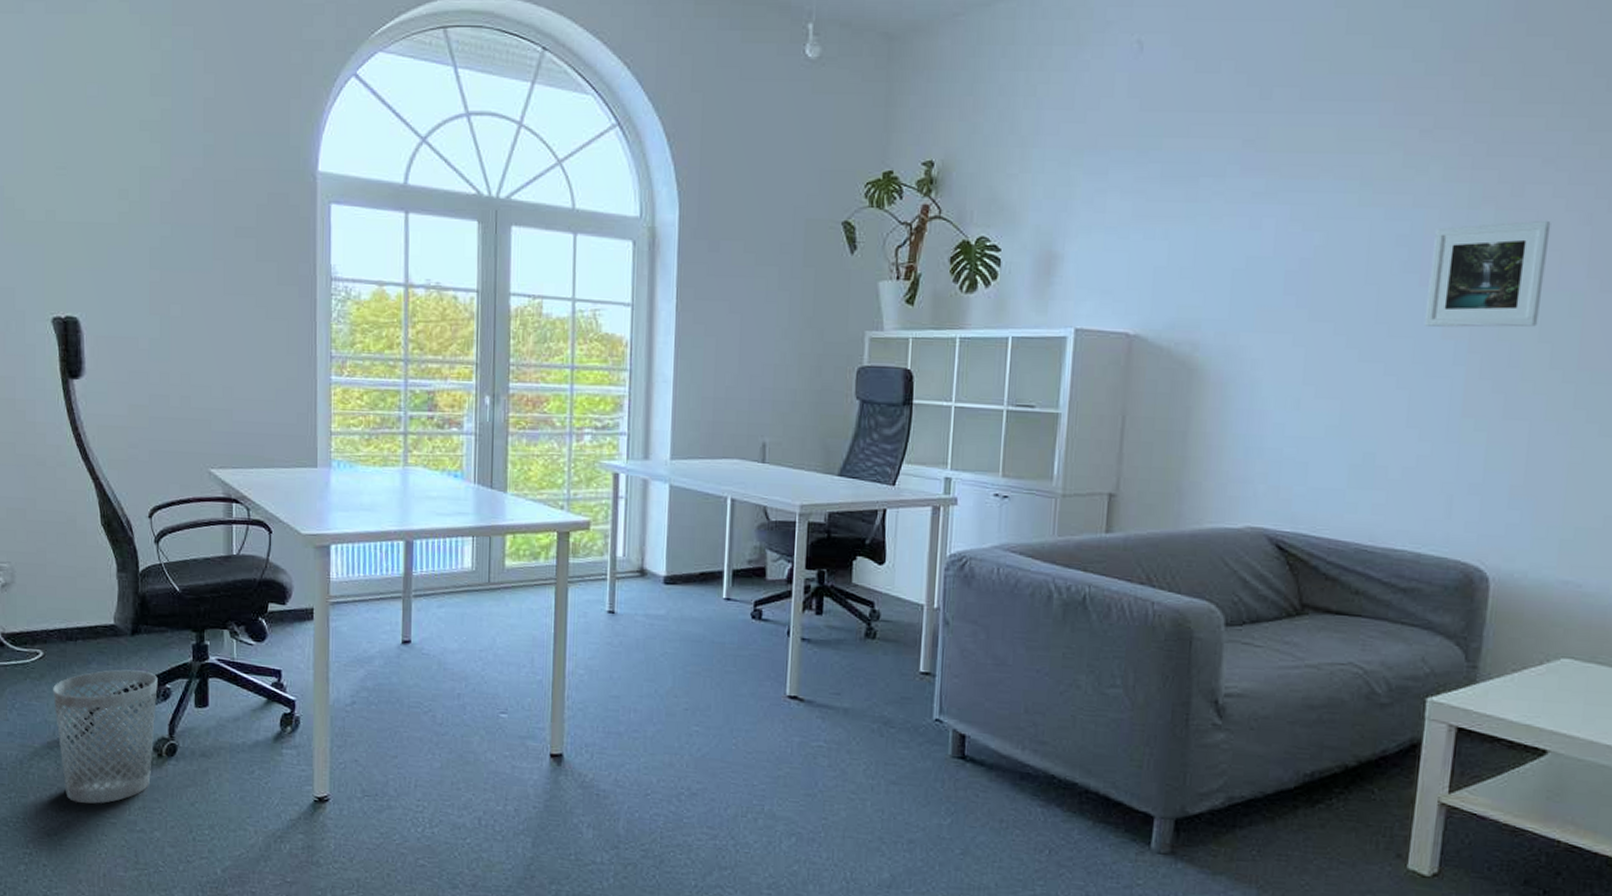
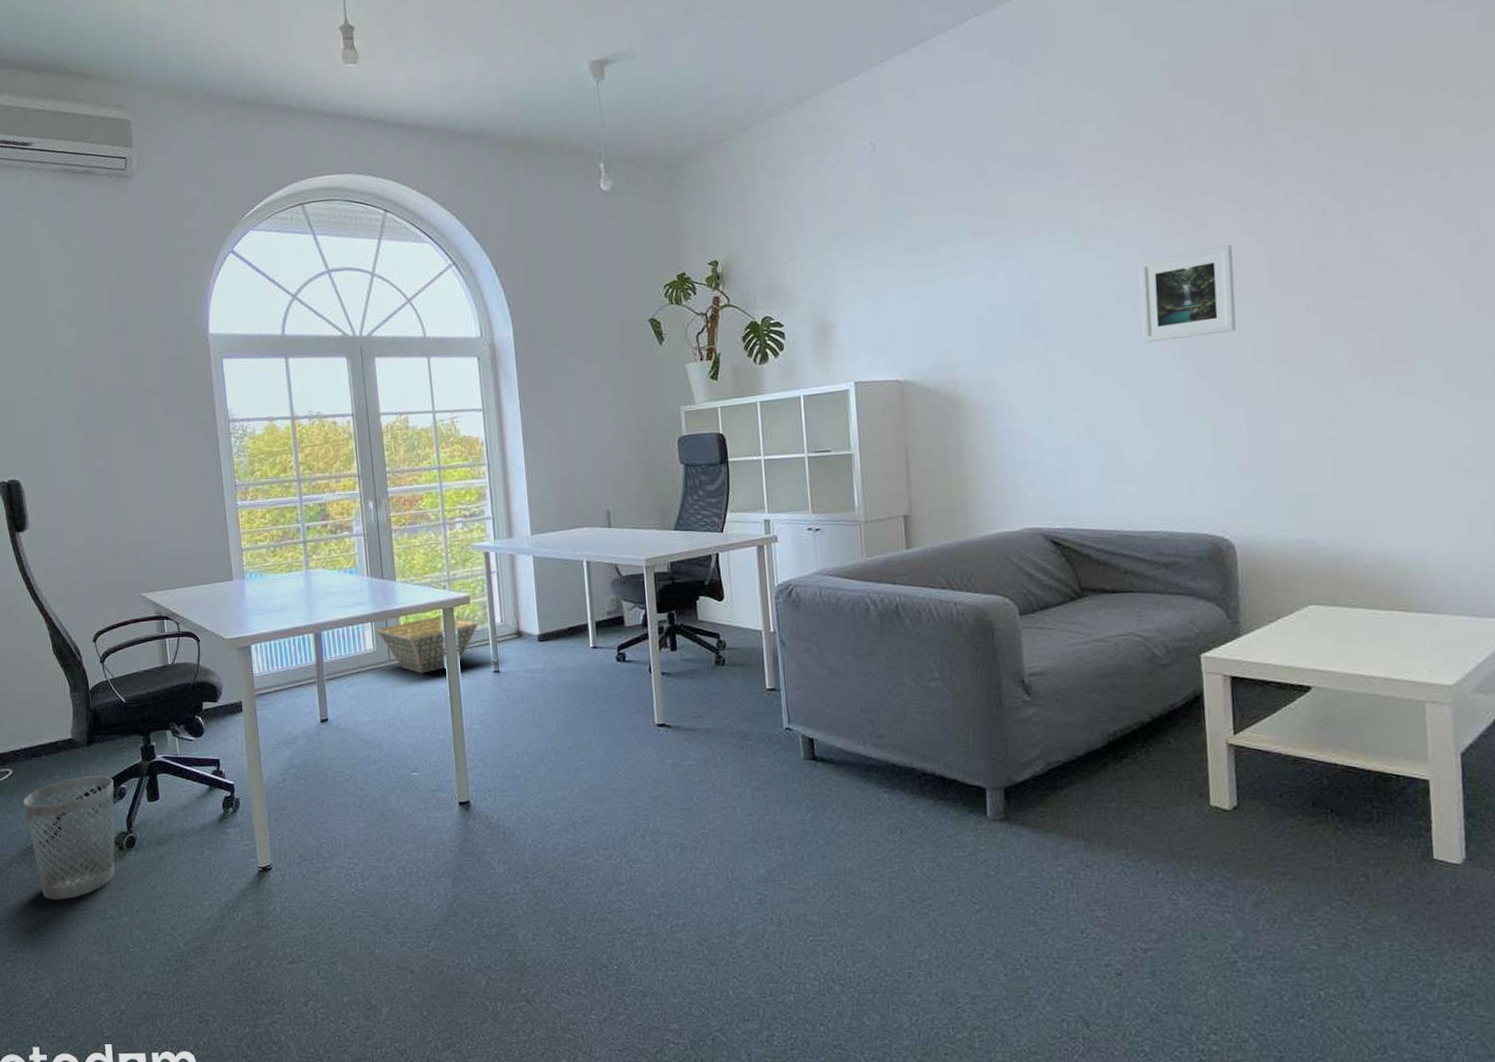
basket: none [477,539,597,604] -> present [375,615,479,674]

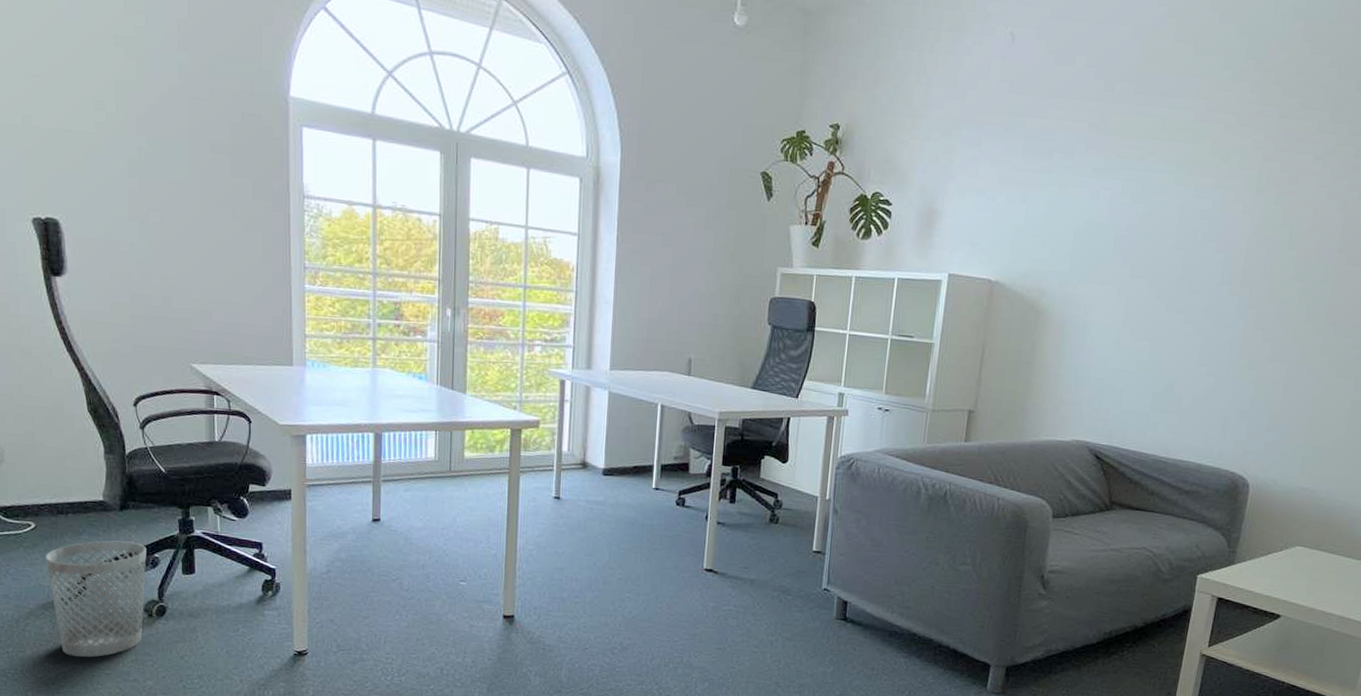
basket: present [375,615,479,674] -> none [439,435,545,489]
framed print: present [1139,245,1236,343] -> none [1216,205,1316,289]

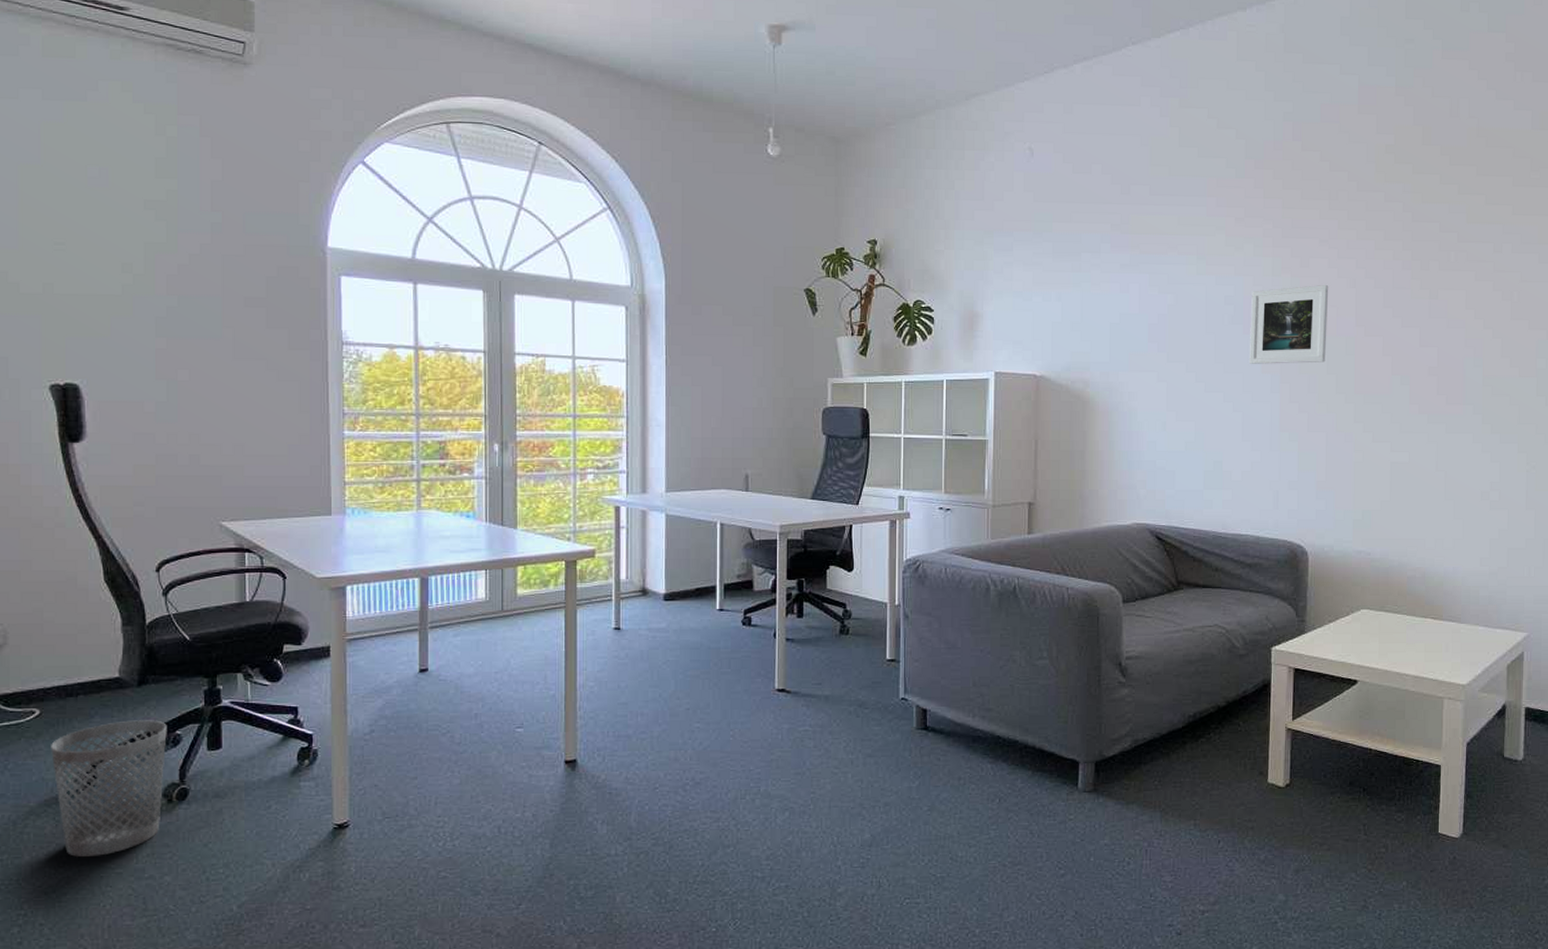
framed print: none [1216,205,1316,289] -> present [1248,285,1329,364]

